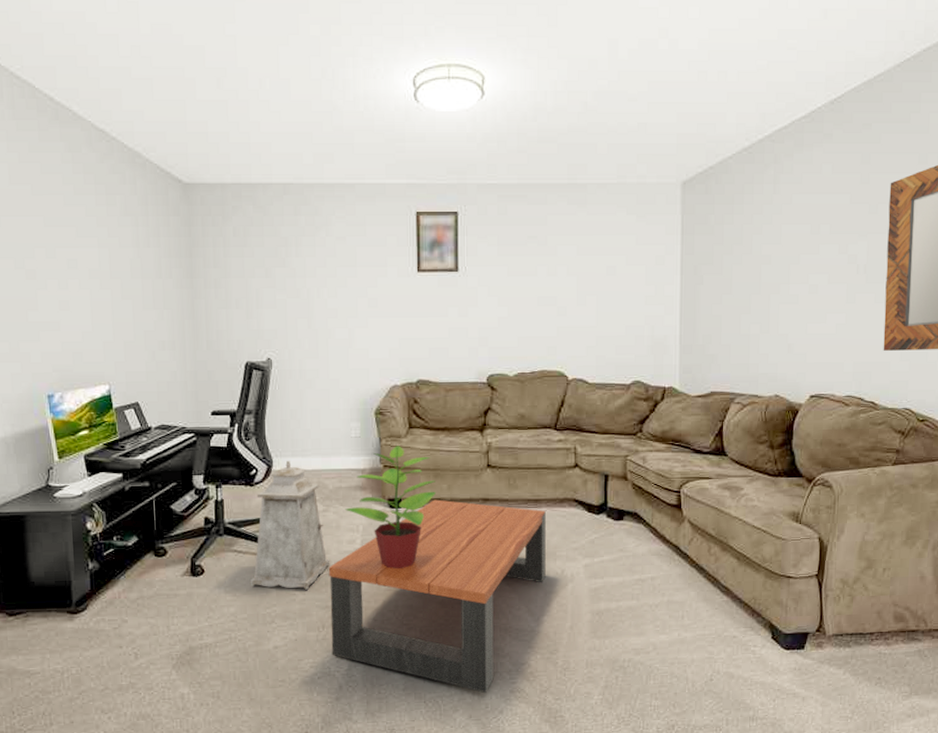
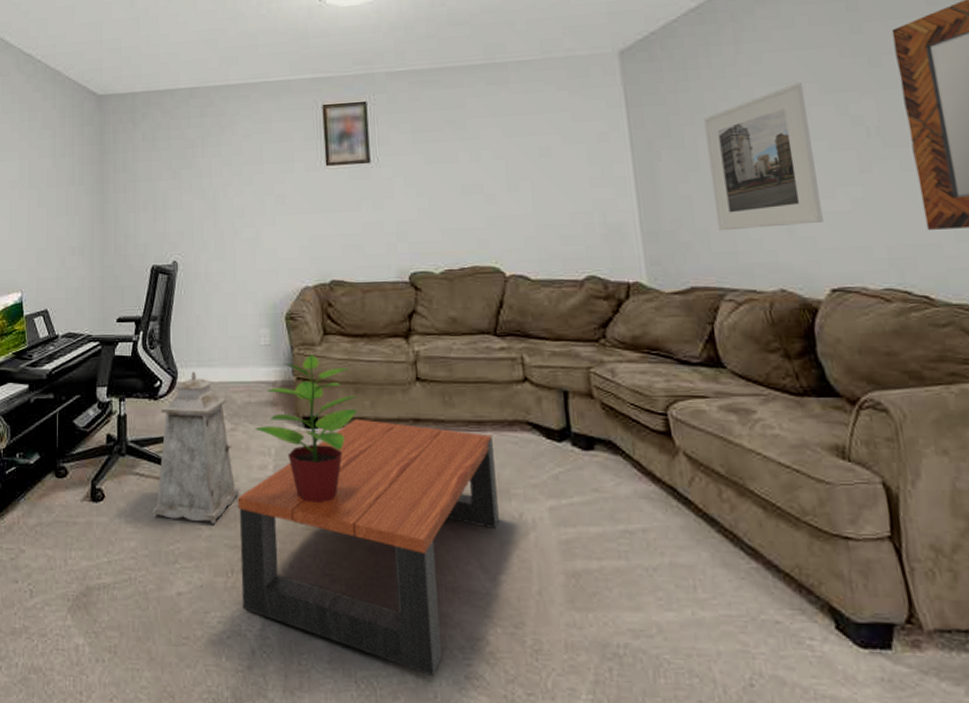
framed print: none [738,223,818,346] -> present [703,83,823,231]

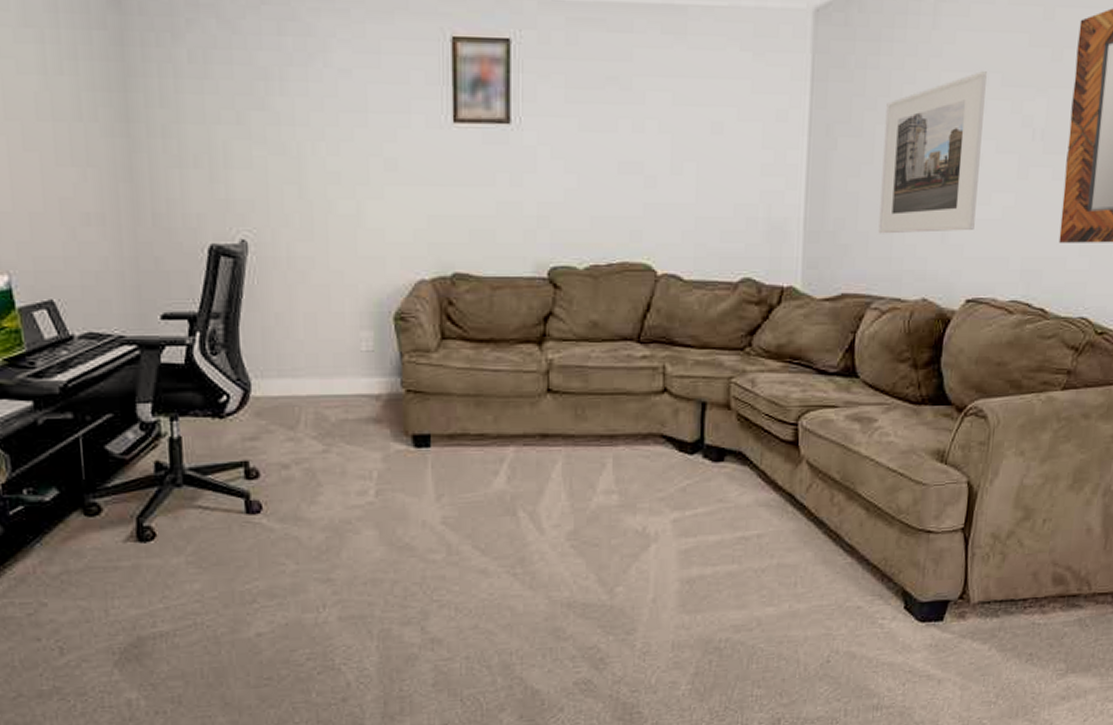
lantern: present [153,371,240,524] -> none [222,382,333,558]
coffee table: present [237,419,499,677] -> none [330,435,624,687]
potted plant: present [255,352,358,504] -> none [353,360,479,529]

